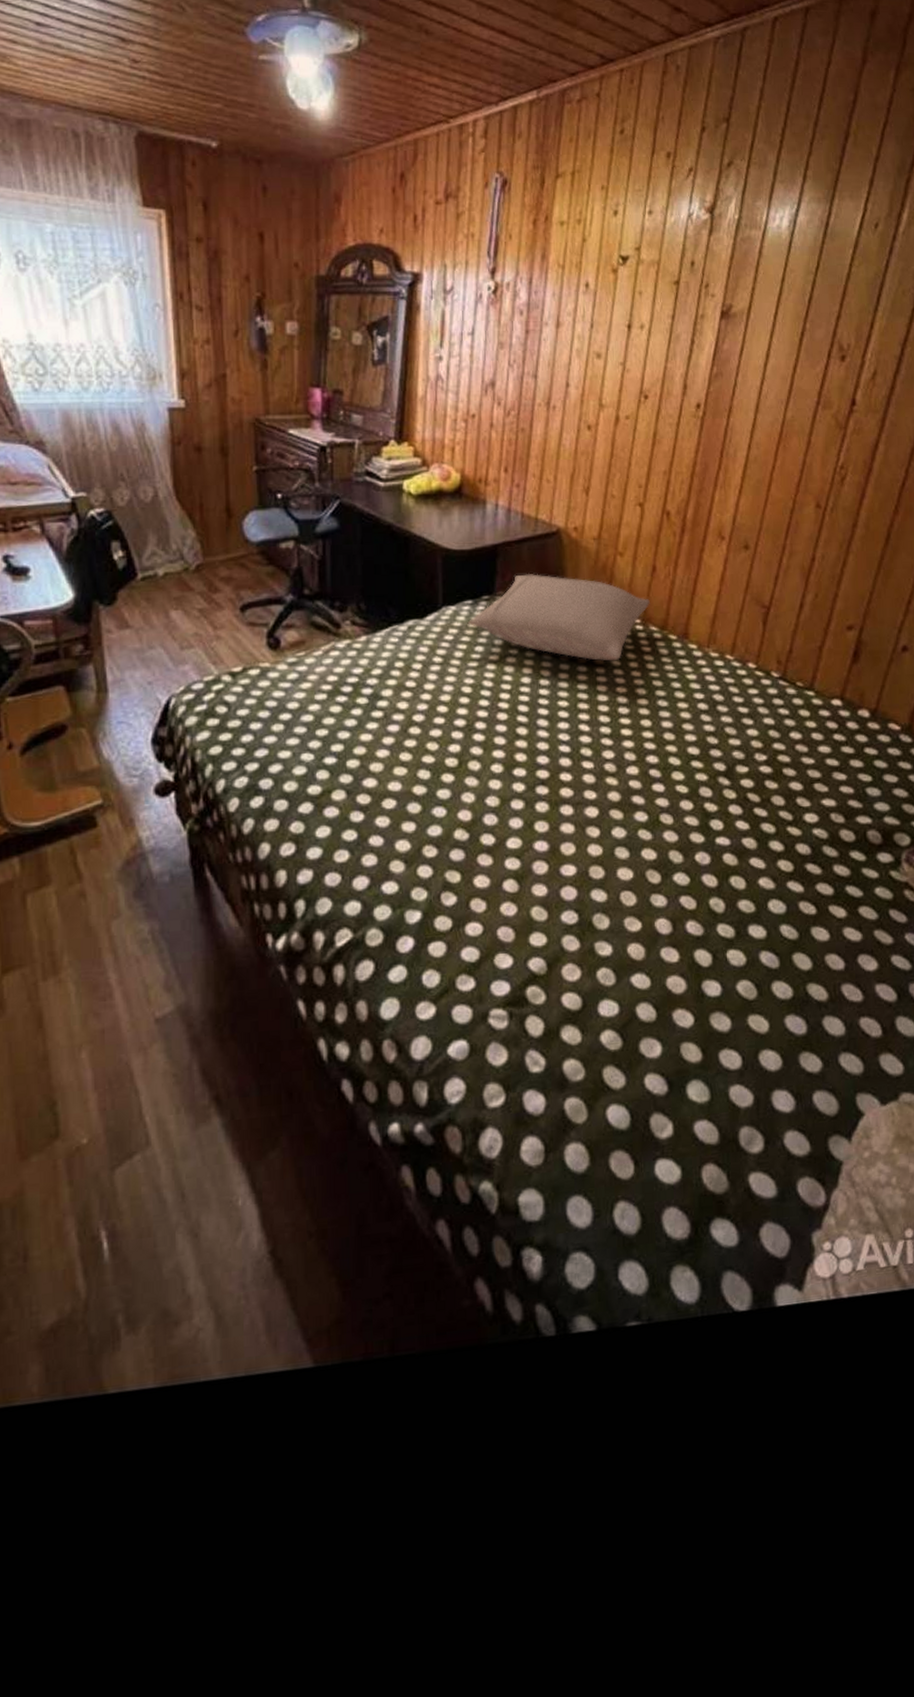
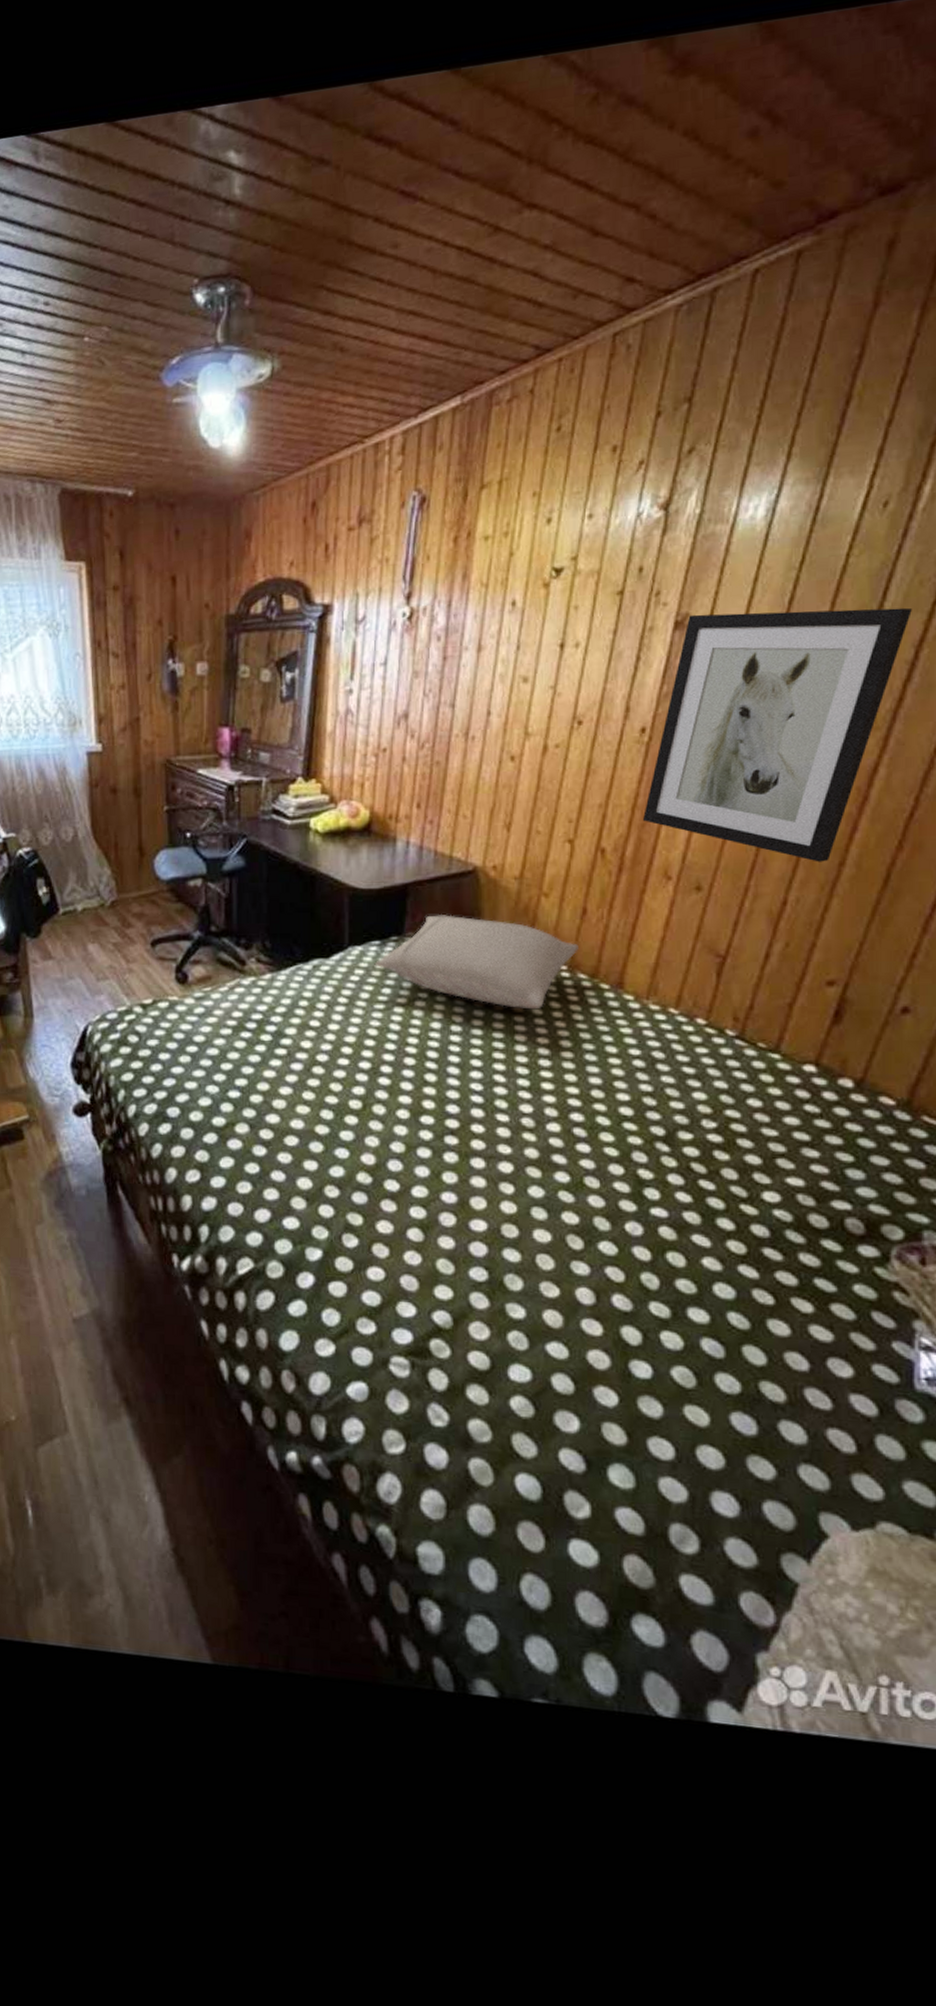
wall art: none [699,306,898,524] -> present [642,607,912,862]

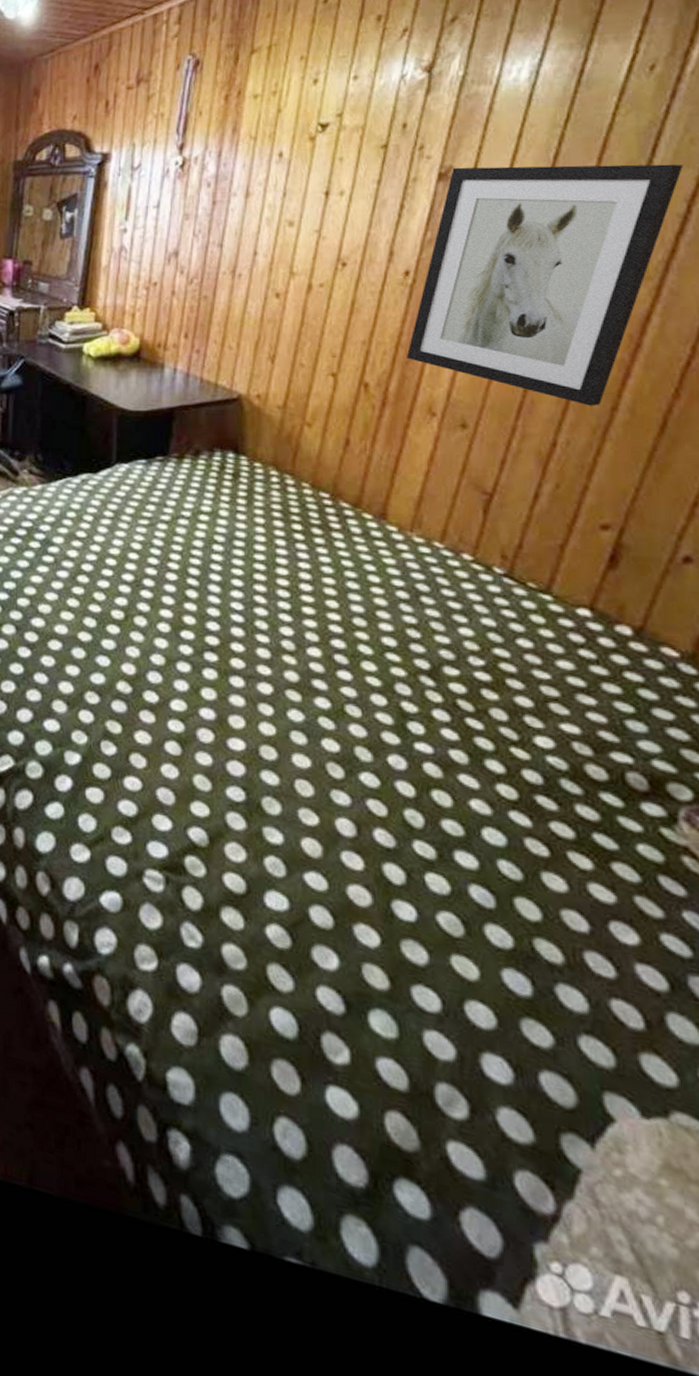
pillow: present [374,915,579,1010] -> none [140,438,341,535]

